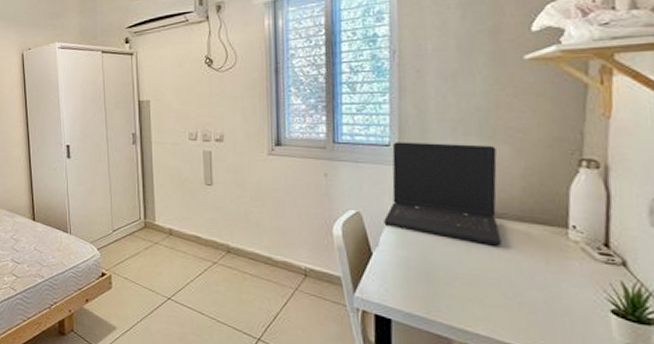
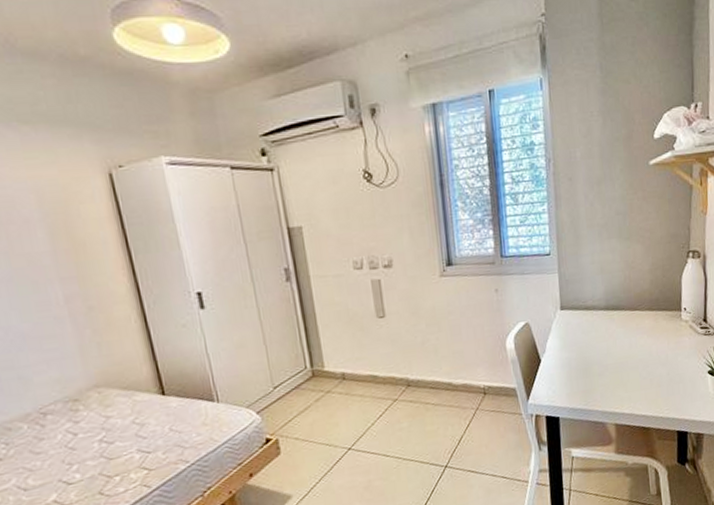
laptop: present [384,142,501,246] -> none [549,246,638,335]

